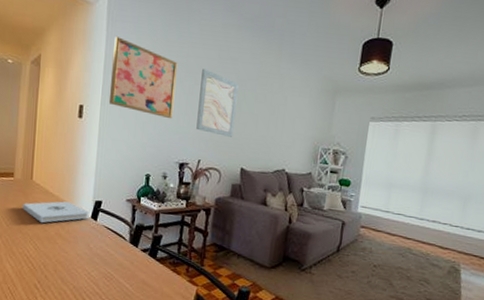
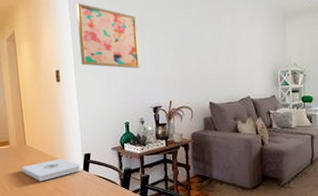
wall art: present [196,68,239,137] -> none [159,17,198,76]

